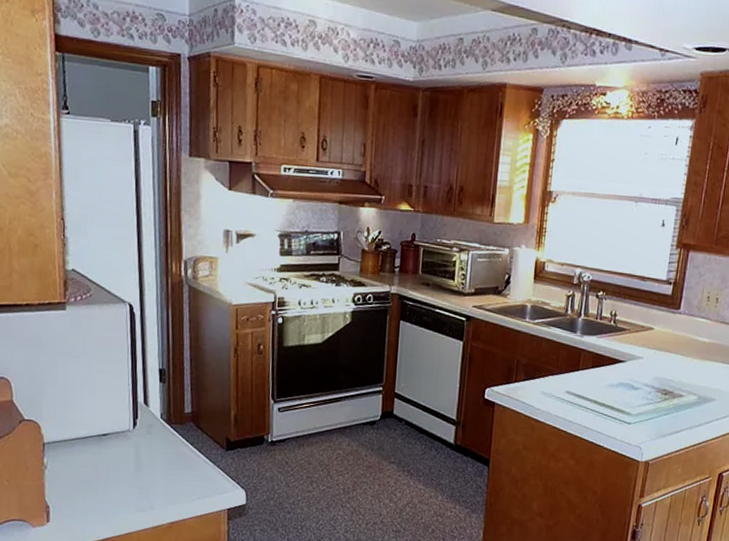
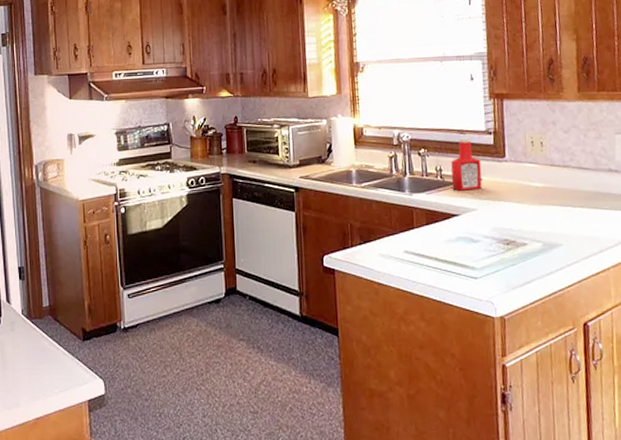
ketchup bottle: none [623,284,656,339] -> present [451,137,482,191]

